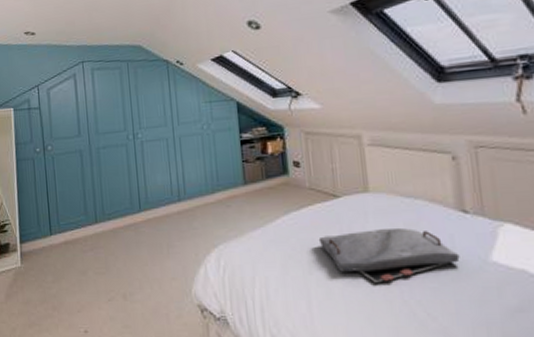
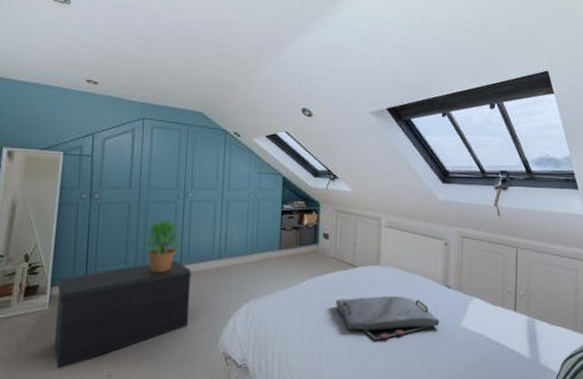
bench: none [25,207,157,327] -> present [54,260,192,370]
potted plant: none [99,165,138,222] -> present [144,220,182,273]

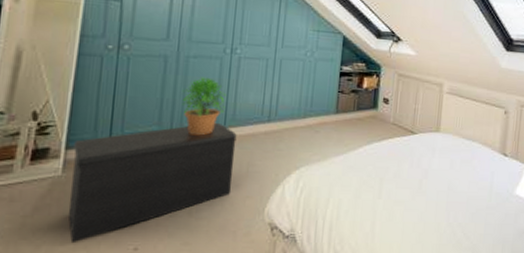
serving tray: present [335,295,440,341] -> none [392,163,495,209]

